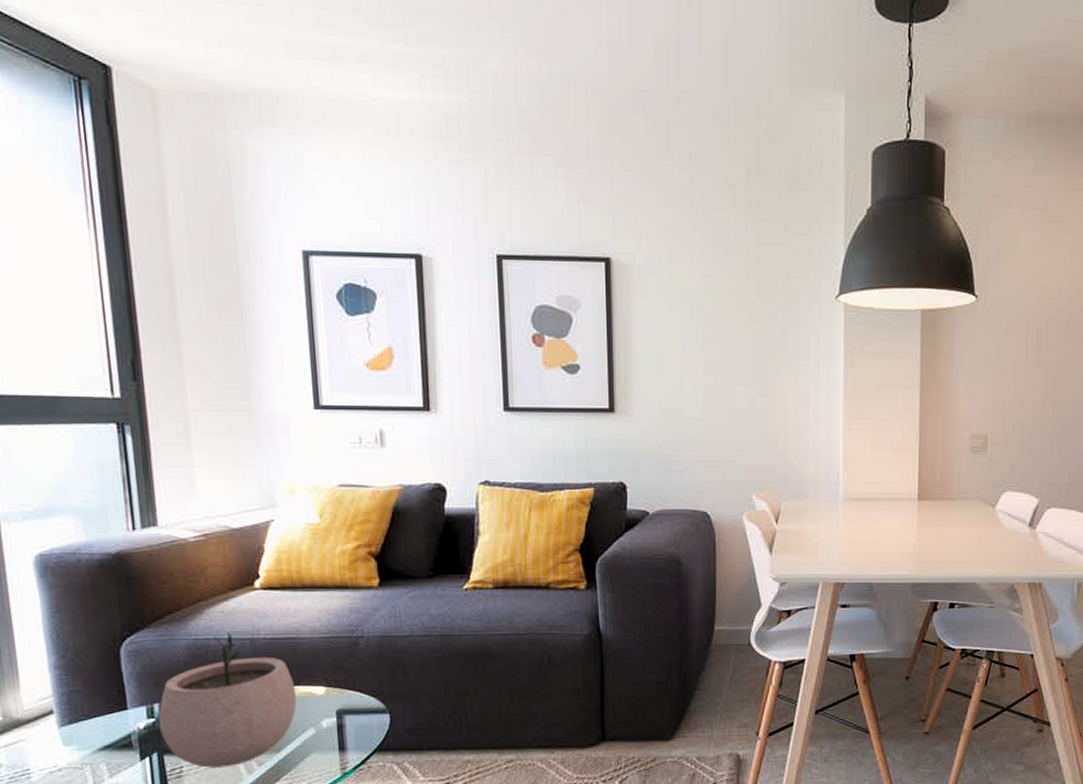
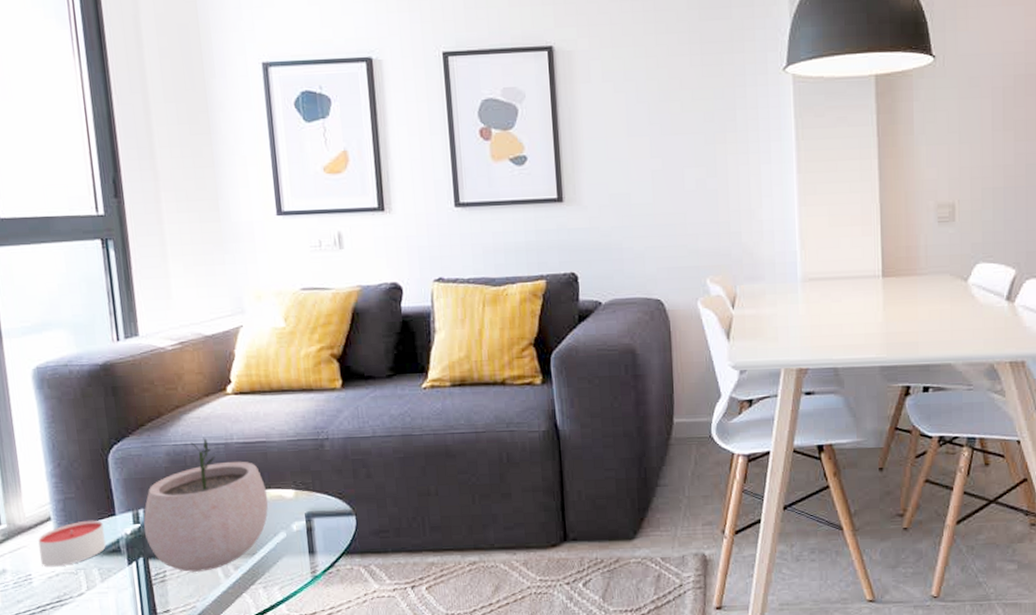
candle: none [38,714,116,762] -> present [38,520,106,568]

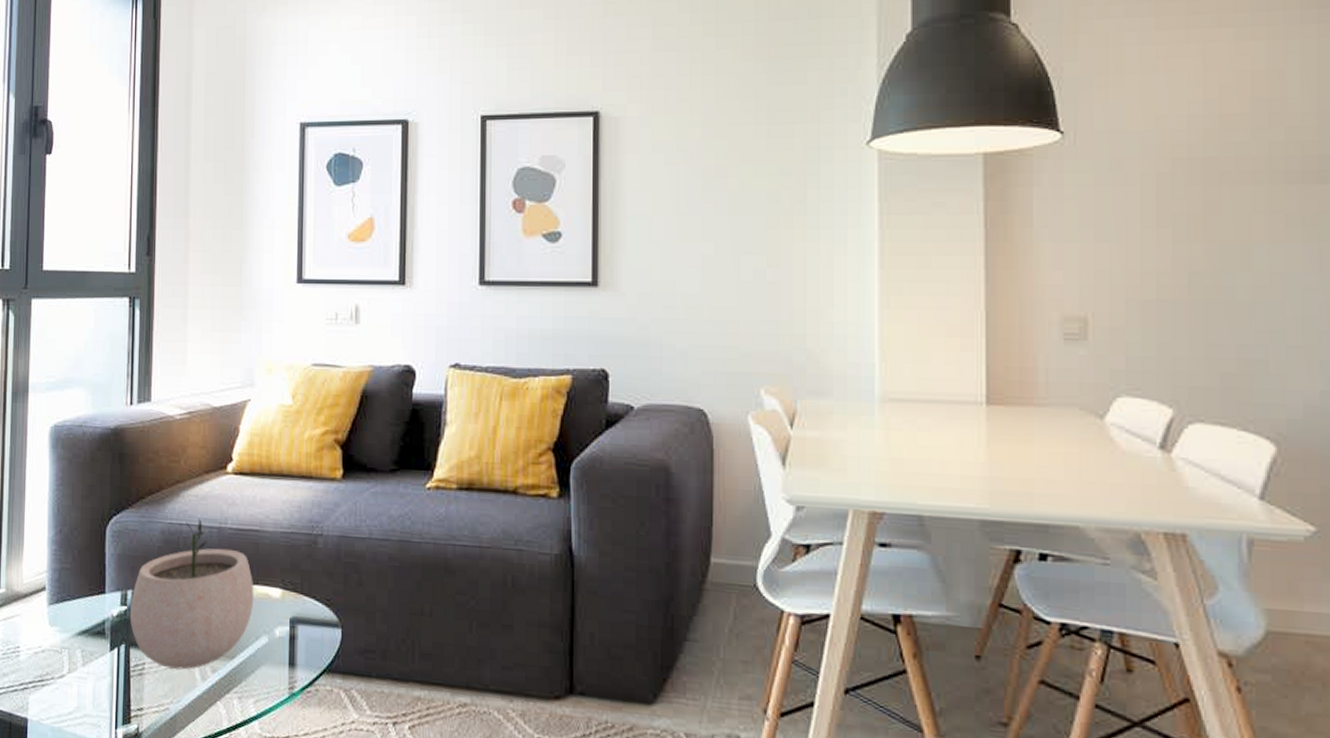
candle: present [38,520,106,568] -> none [30,595,92,643]

